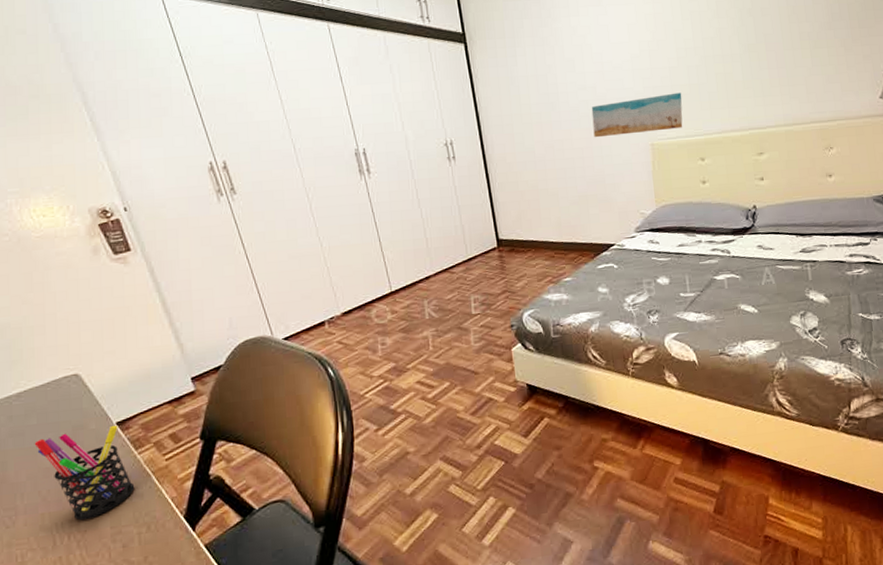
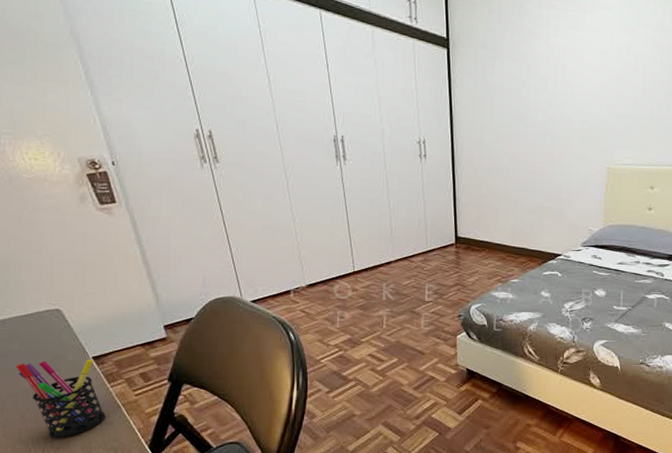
wall art: present [591,92,683,138] -> none [556,122,642,157]

